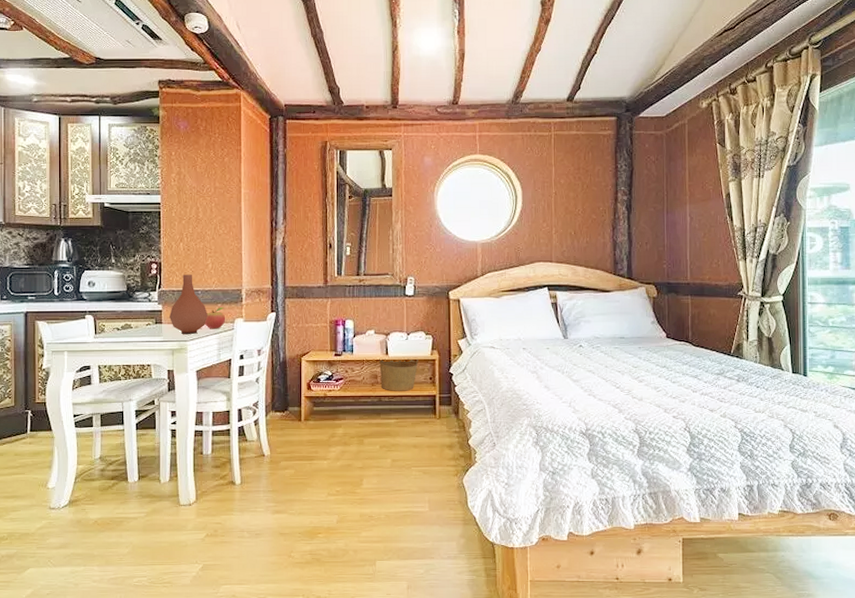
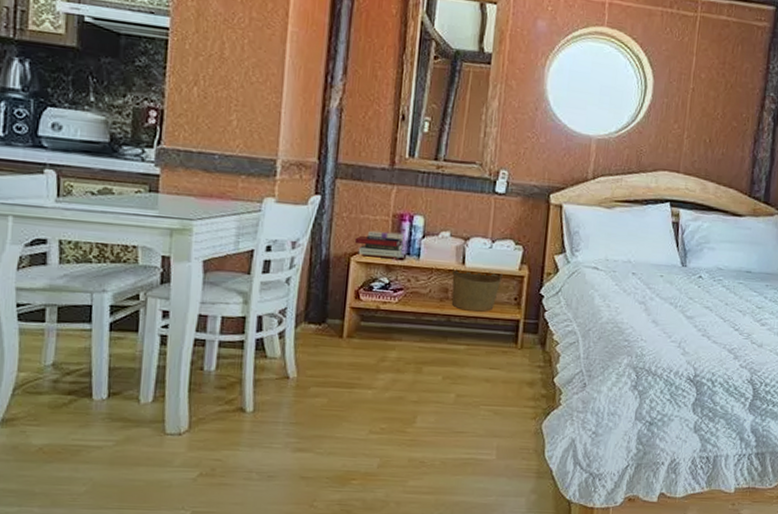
vase: present [170,274,209,334] -> none [170,130,227,212]
fruit: present [204,308,226,329] -> none [220,180,251,208]
books: none [303,334,341,356] -> present [354,229,405,259]

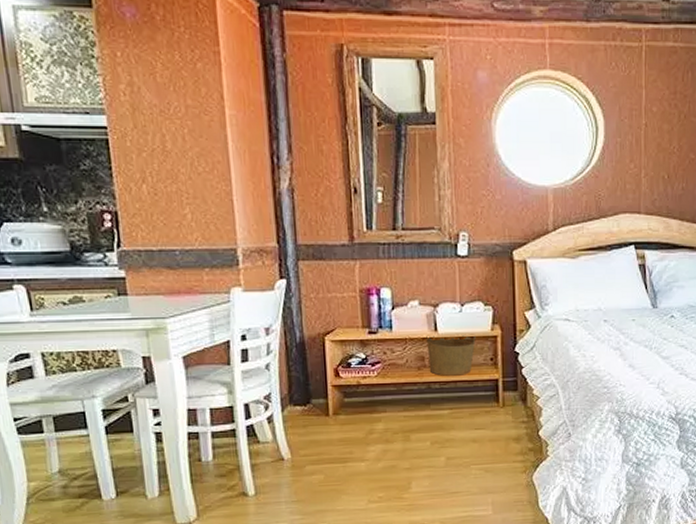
books: present [354,229,405,259] -> none [326,306,377,334]

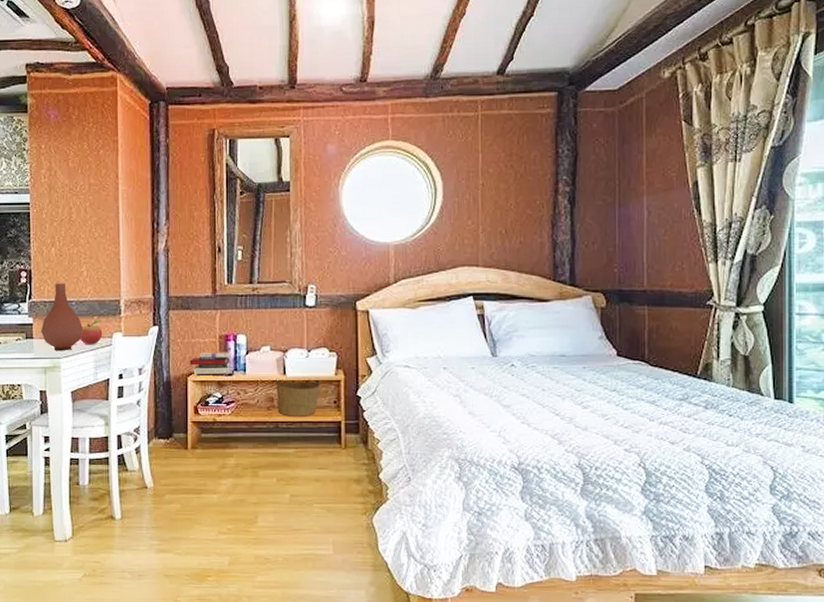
vase: none [137,228,193,309] -> present [41,283,84,350]
fruit: none [188,273,218,302] -> present [79,321,103,345]
books: none [326,306,377,334] -> present [189,350,232,375]

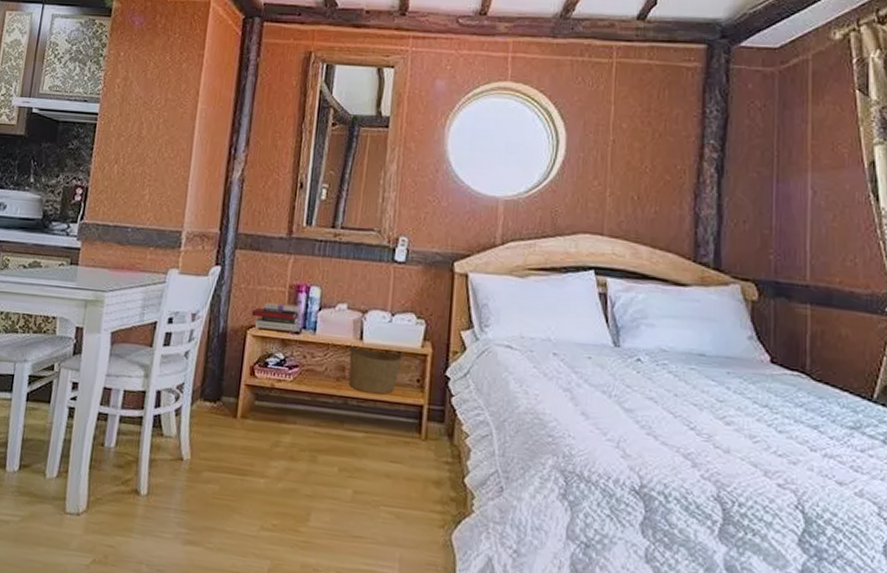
vase: present [41,283,84,350] -> none [88,205,137,283]
fruit: present [79,321,103,345] -> none [129,252,158,280]

